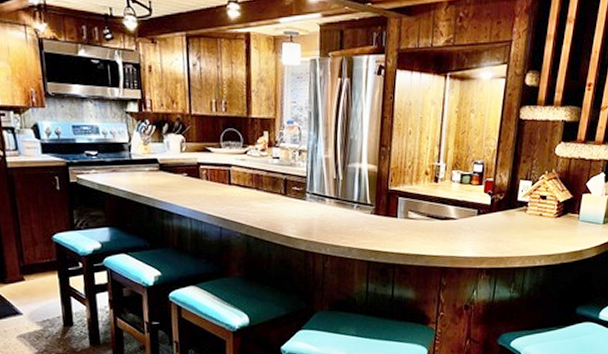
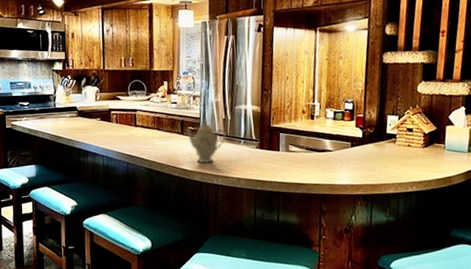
teapot: none [288,178,338,231] -> present [185,119,227,164]

